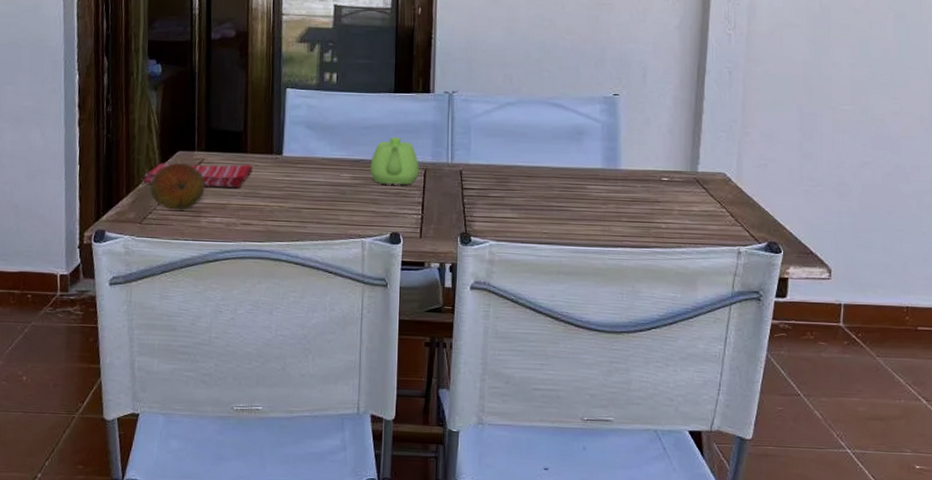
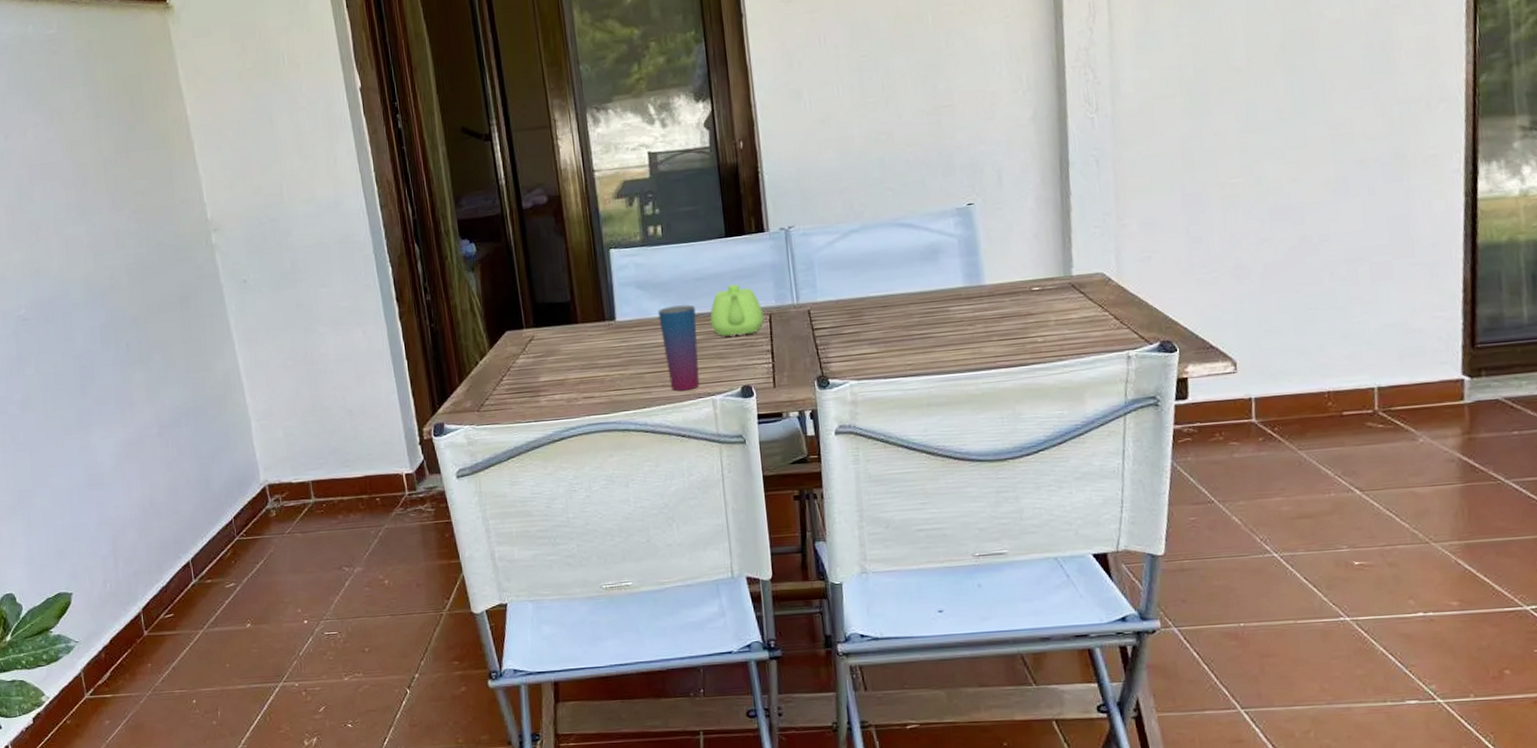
dish towel: present [142,163,253,188] -> none [473,334,587,370]
fruit: present [150,163,205,210] -> none [482,343,540,393]
cup: none [323,149,358,230] -> present [658,304,700,392]

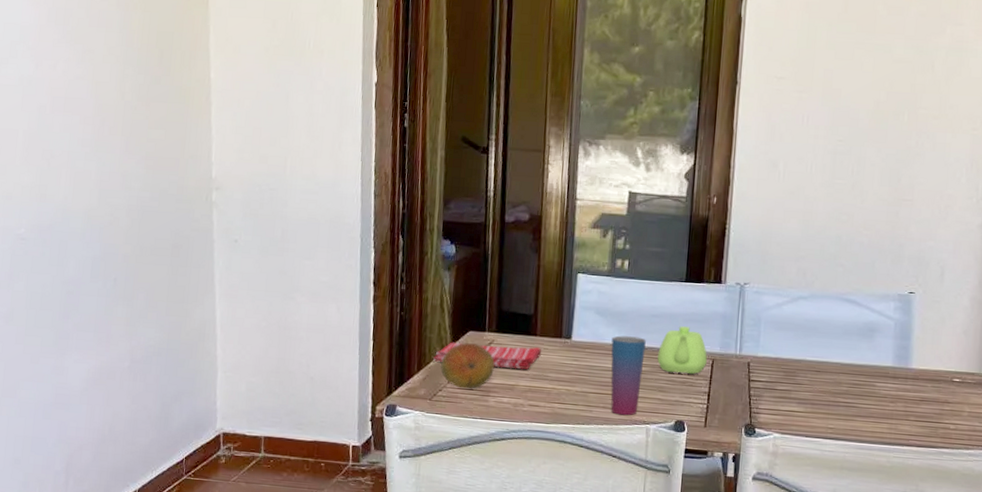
dish towel: none [473,334,587,370] -> present [433,342,542,370]
fruit: none [482,343,540,393] -> present [441,343,495,389]

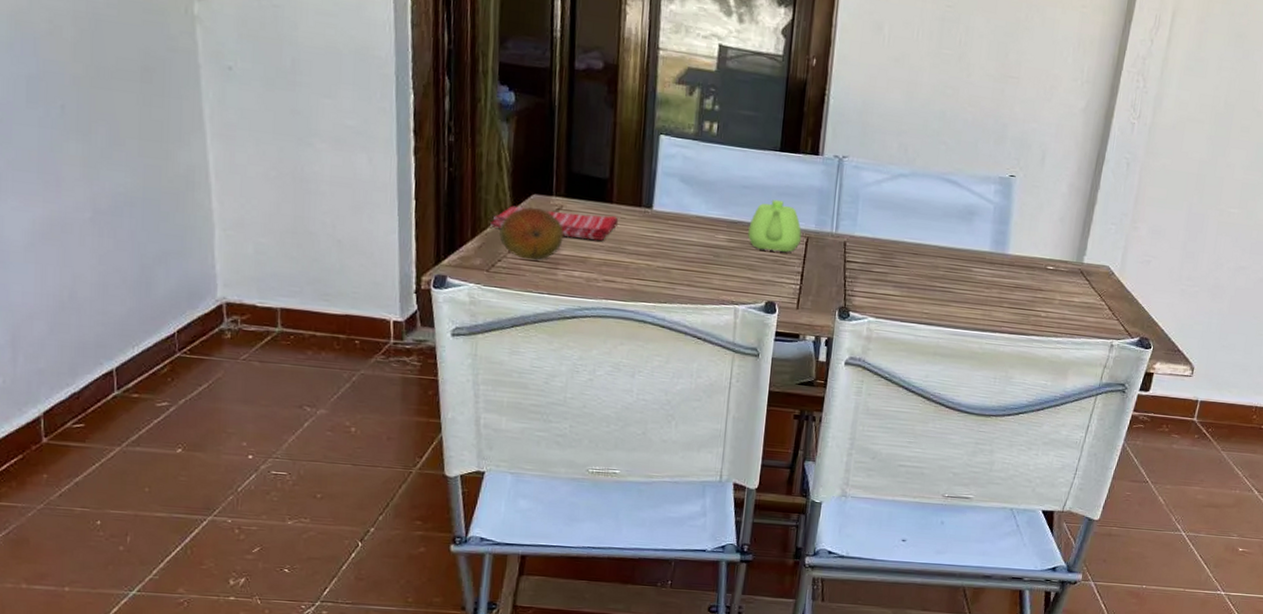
cup: present [611,335,646,416] -> none [696,207,736,295]

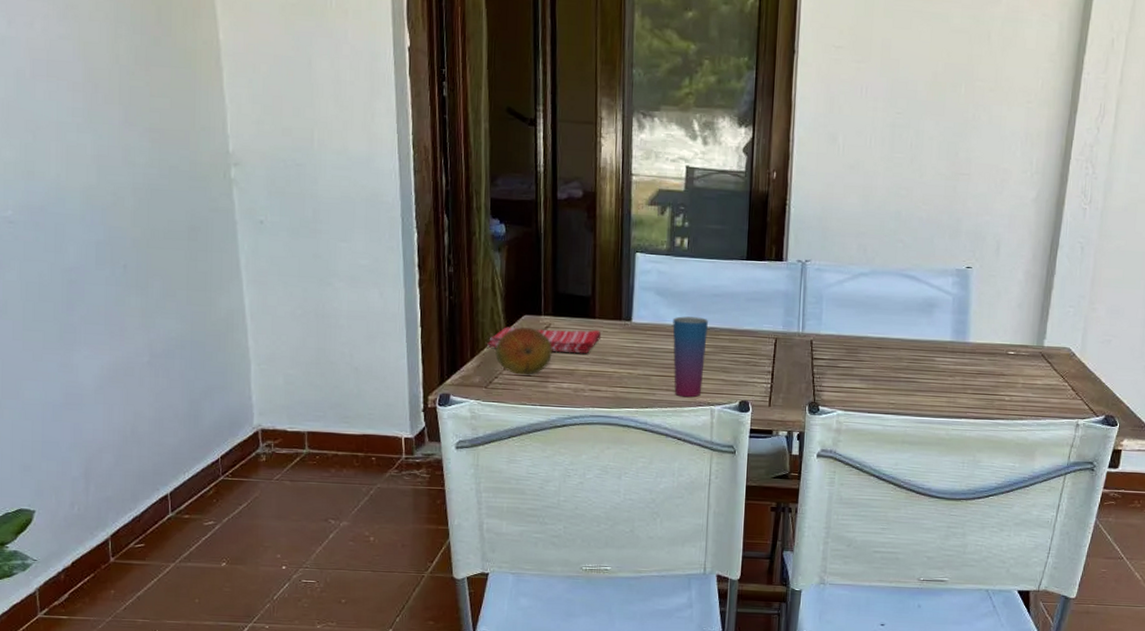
cup: none [696,207,736,295] -> present [672,316,708,398]
teapot: present [748,199,802,253] -> none [720,305,770,354]

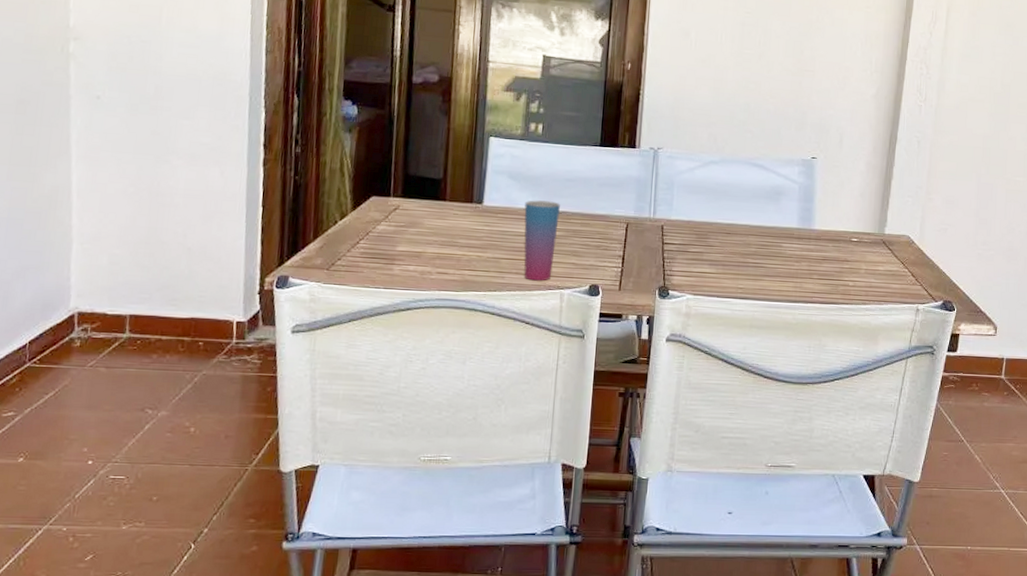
dish towel: present [487,327,602,354] -> none [332,208,452,236]
fruit: present [495,327,552,375] -> none [340,209,400,257]

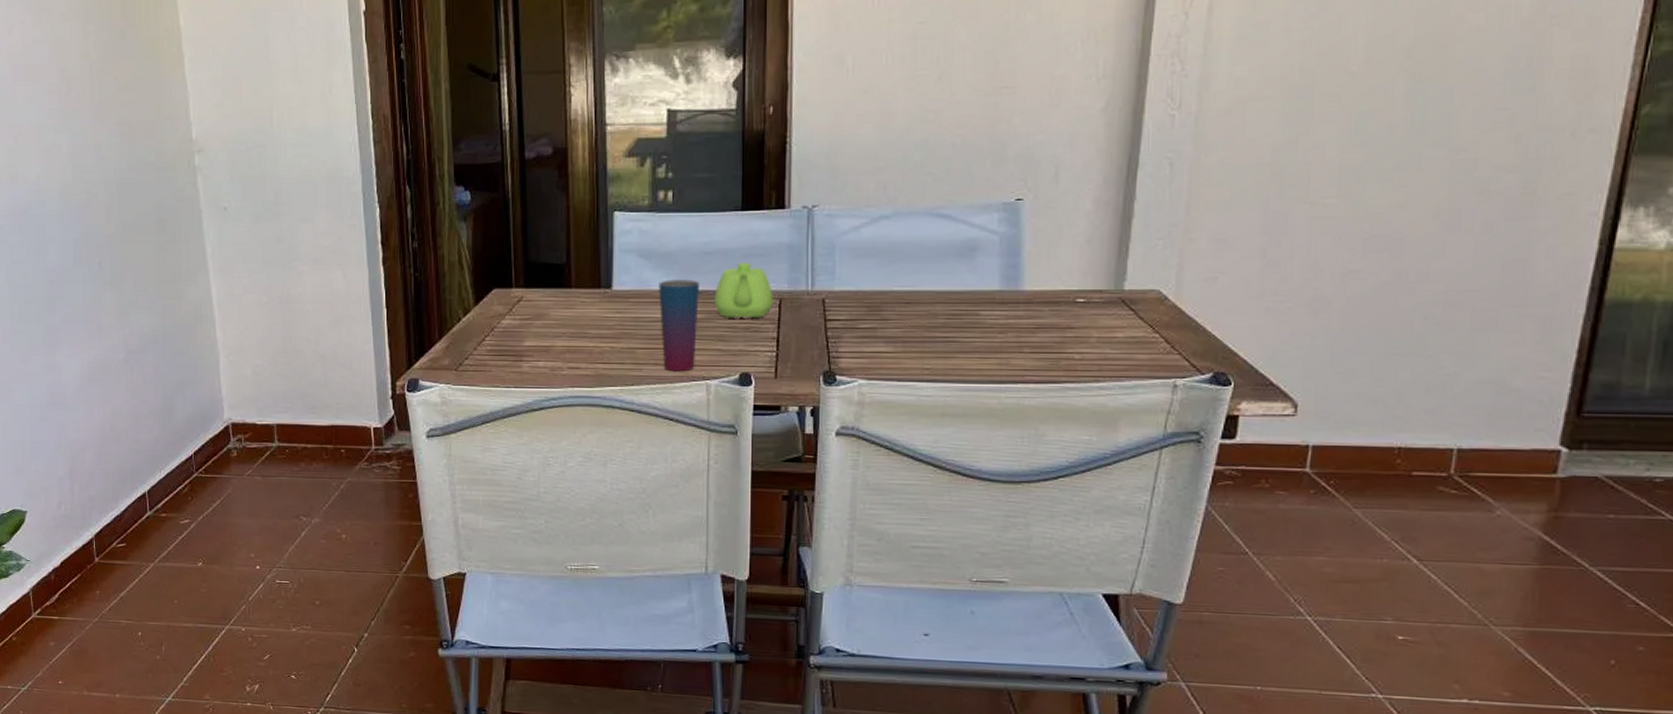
teapot: none [572,190,622,239] -> present [714,263,773,319]

